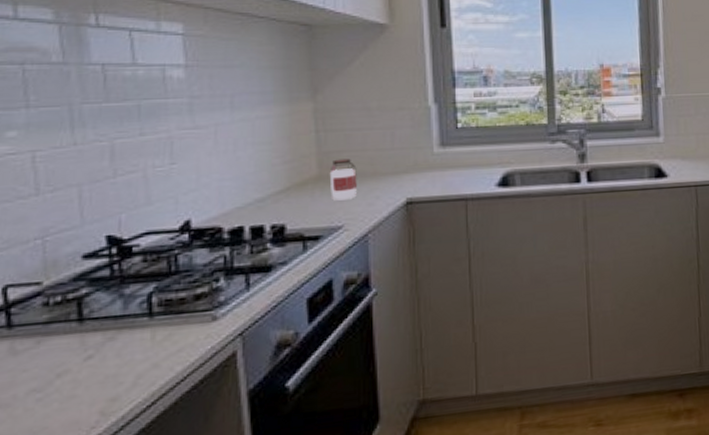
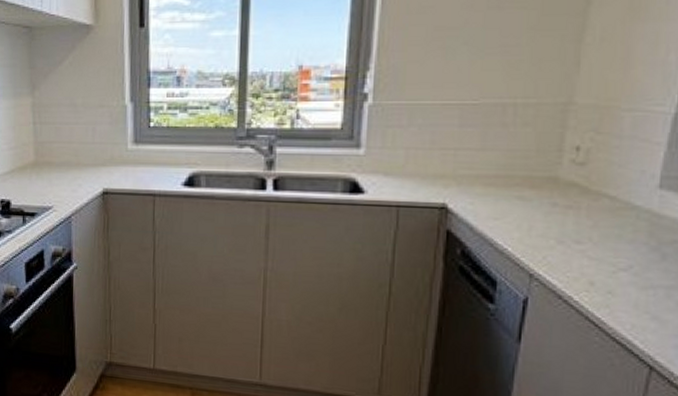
jar: present [329,158,357,200] -> none [43,149,64,185]

